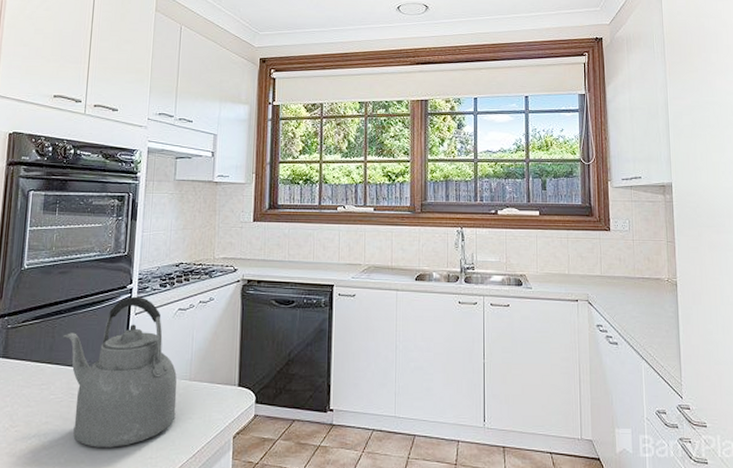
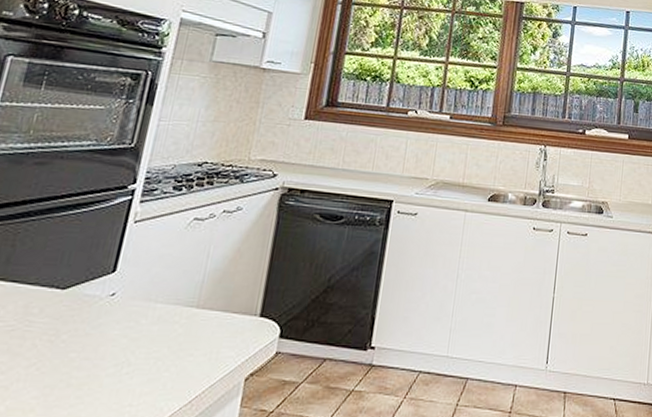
kettle: present [62,296,177,448] -> none [23,199,181,392]

